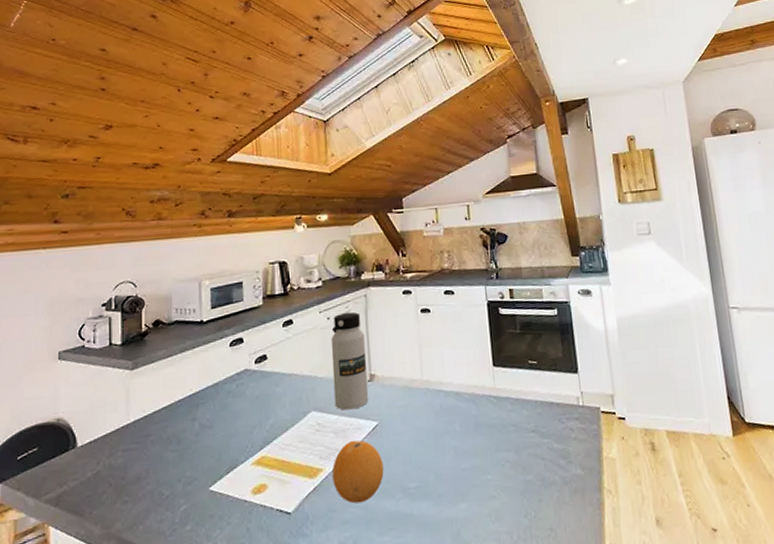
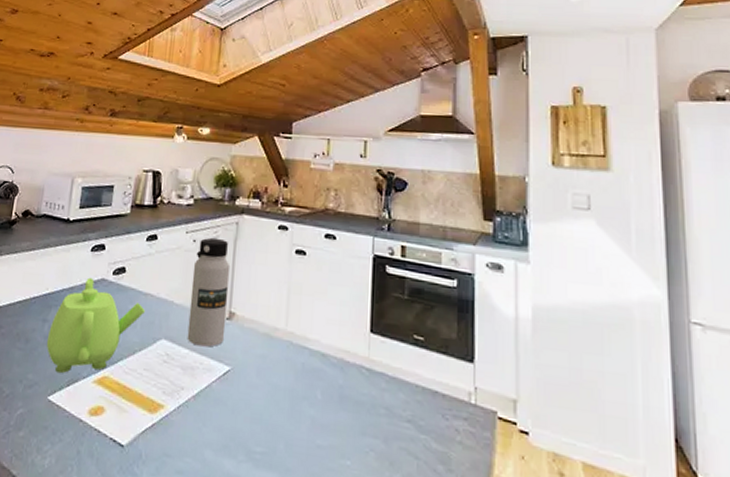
teapot: none [199,370,291,463] -> present [46,277,145,373]
fruit: present [331,440,384,504] -> none [172,381,230,455]

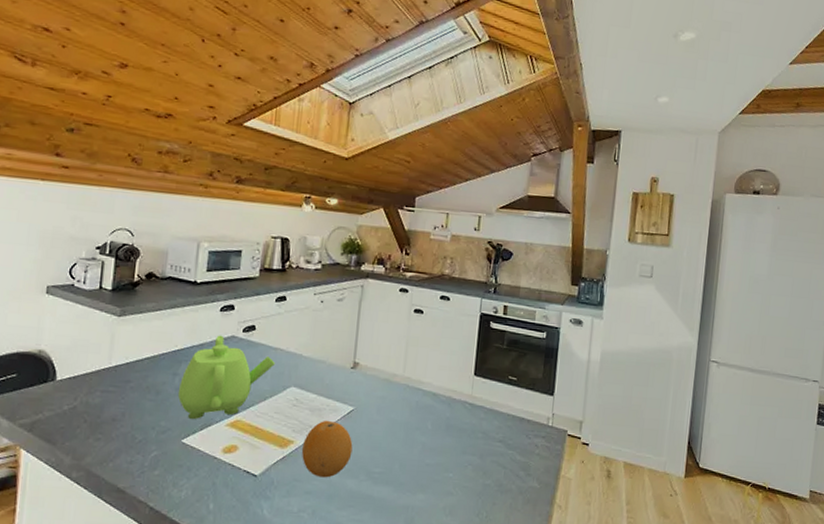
fruit: none [172,381,230,455] -> present [301,420,353,478]
water bottle: present [187,237,231,347] -> none [315,299,355,392]

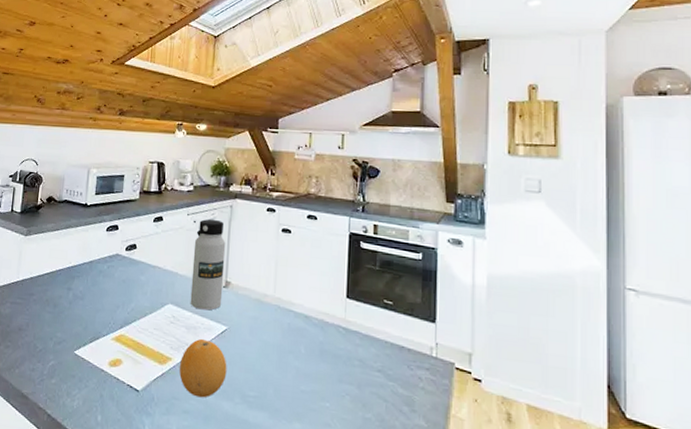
teapot: present [177,335,275,419] -> none [71,253,154,332]
water bottle: none [315,299,355,392] -> present [190,219,226,311]

